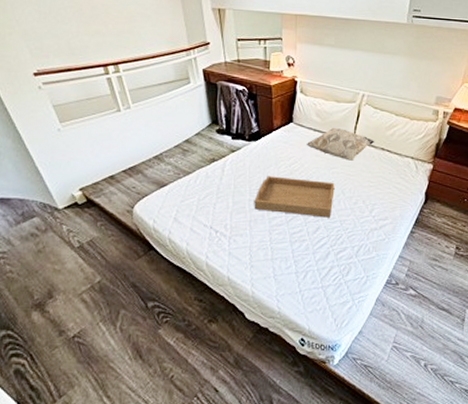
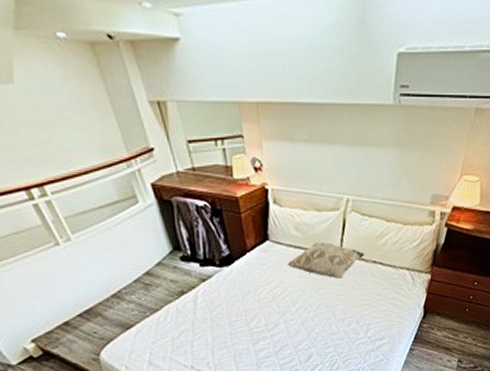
serving tray: present [254,176,335,218] -> none [236,304,325,344]

